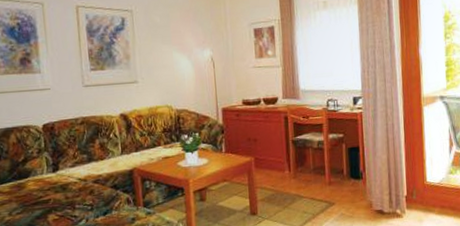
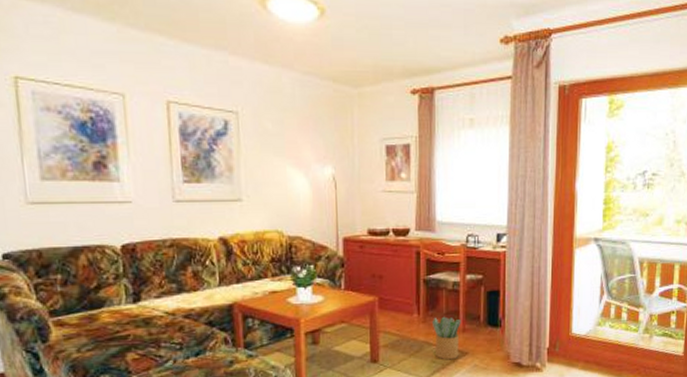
potted plant: none [302,171,327,211] -> present [432,316,461,360]

